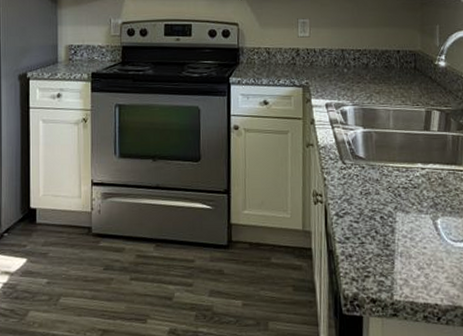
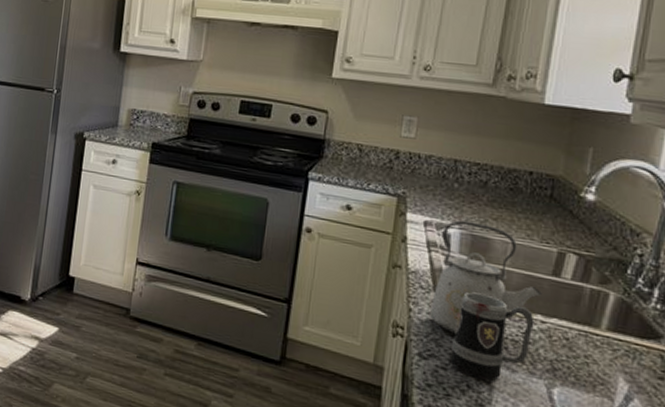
kettle: none [339,98,419,193] -> present [429,220,542,336]
mug: none [359,155,417,224] -> present [449,291,535,381]

